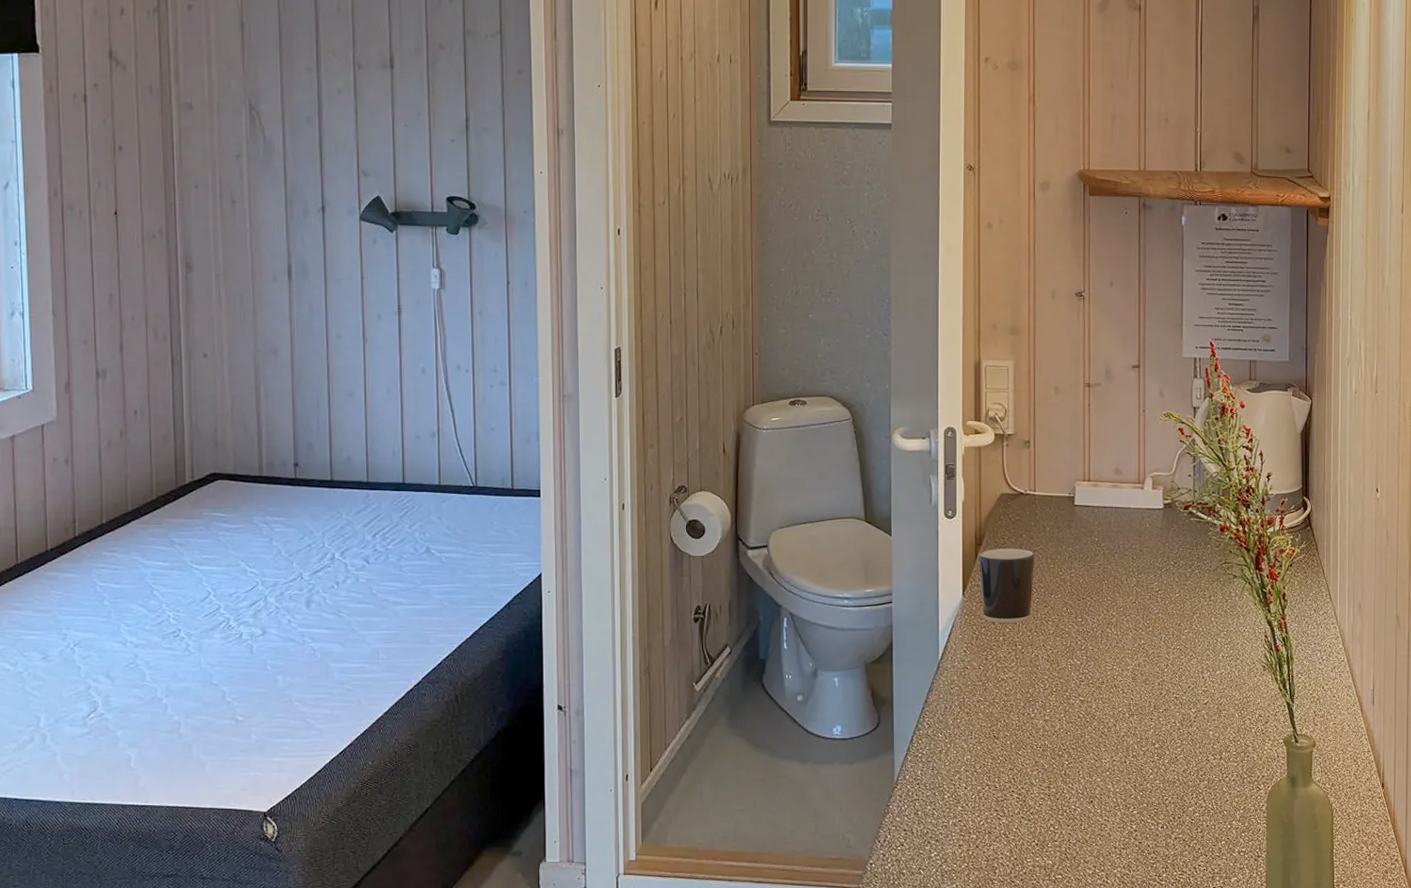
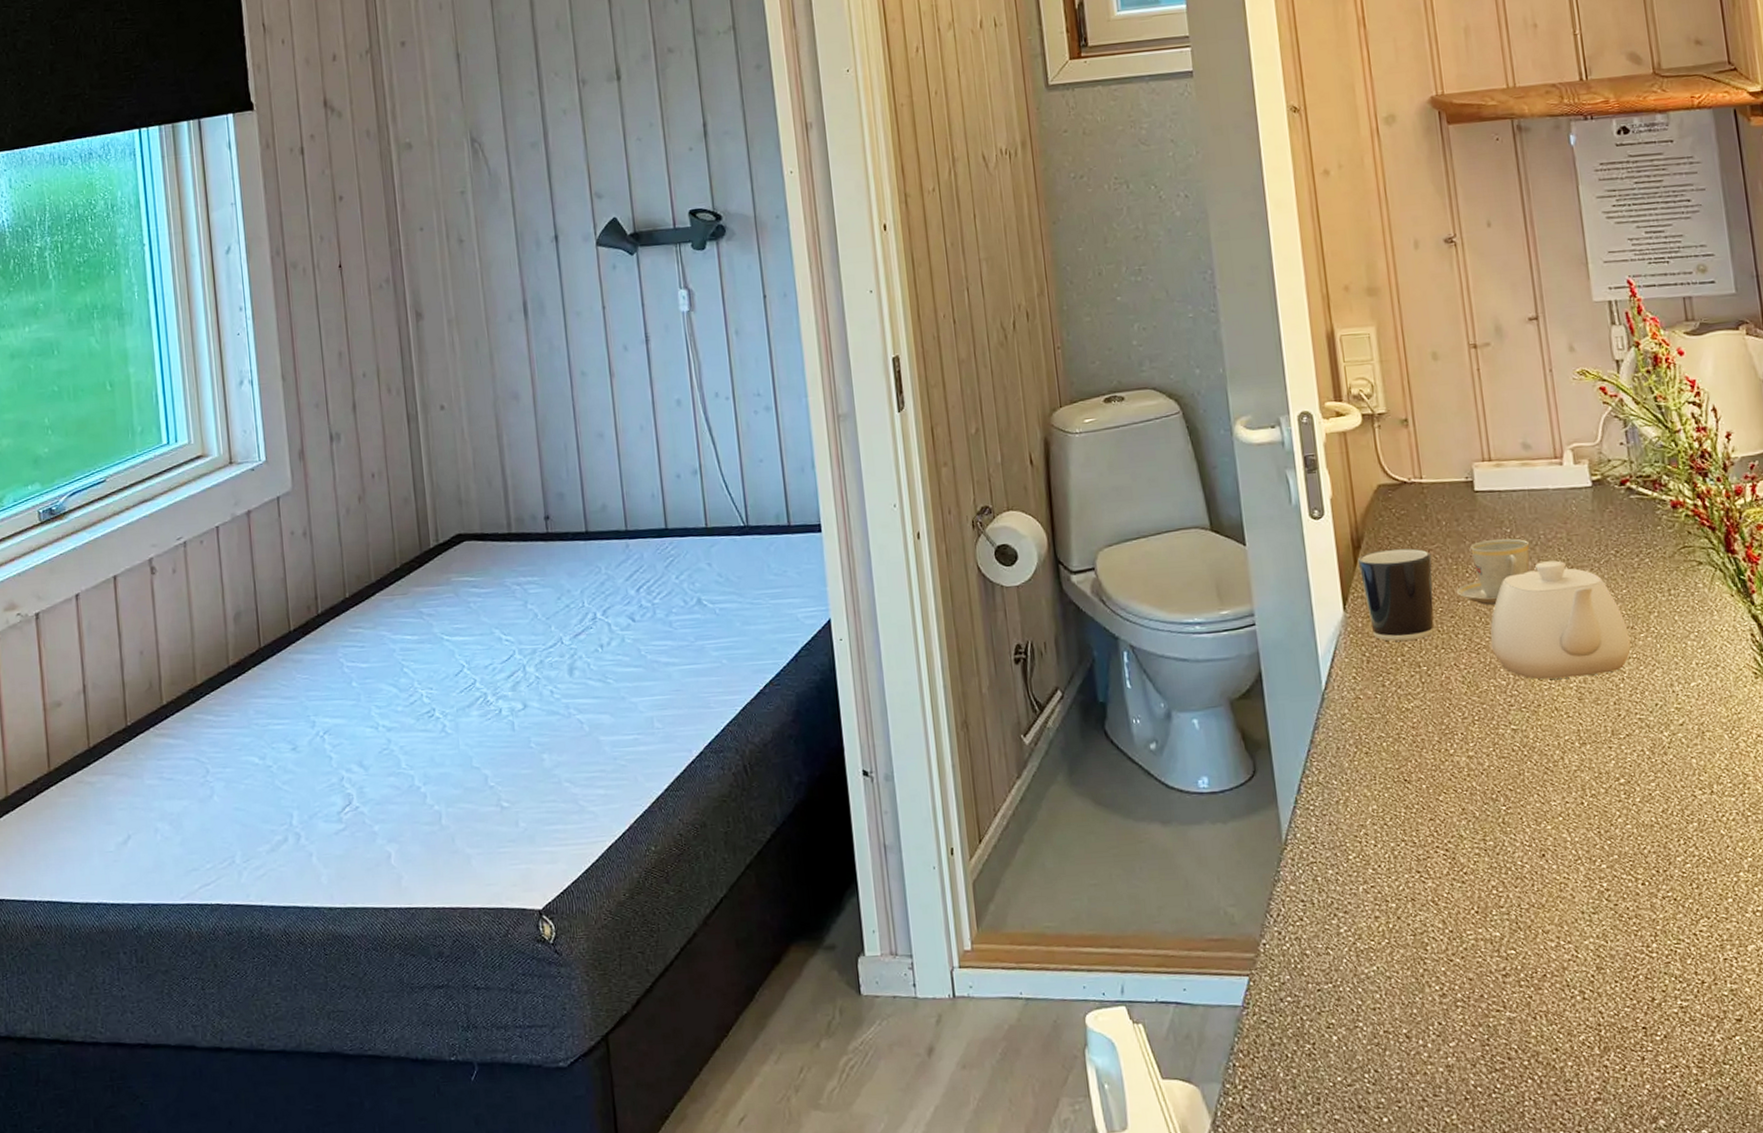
teacup: none [1051,546,1110,600] -> present [1456,538,1530,606]
teapot: none [1072,566,1176,662] -> present [1490,560,1631,680]

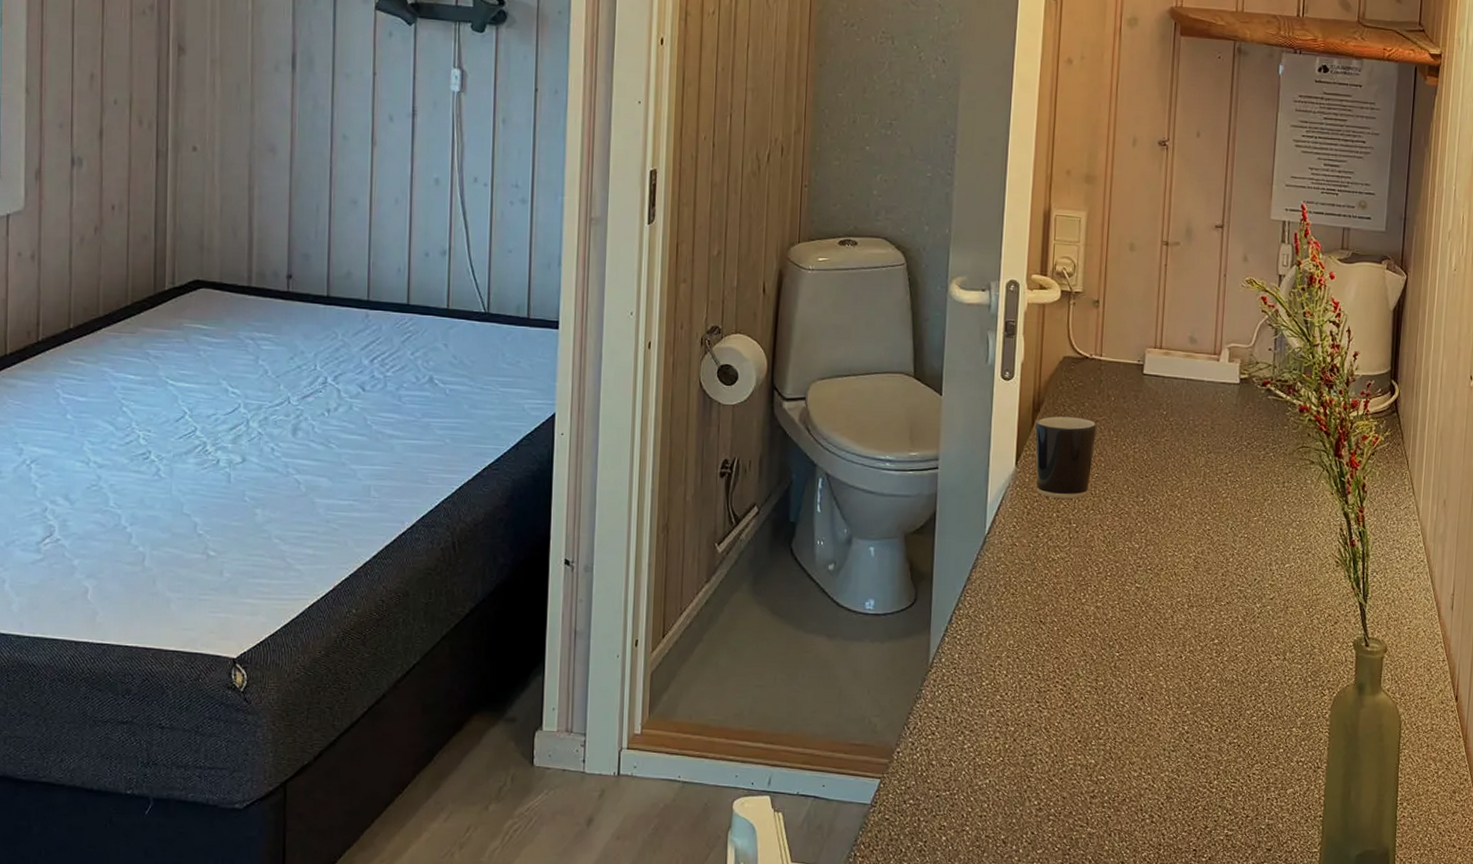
teacup: present [1456,538,1530,606] -> none [1112,419,1179,477]
teapot: present [1490,560,1631,680] -> none [1132,444,1245,548]

